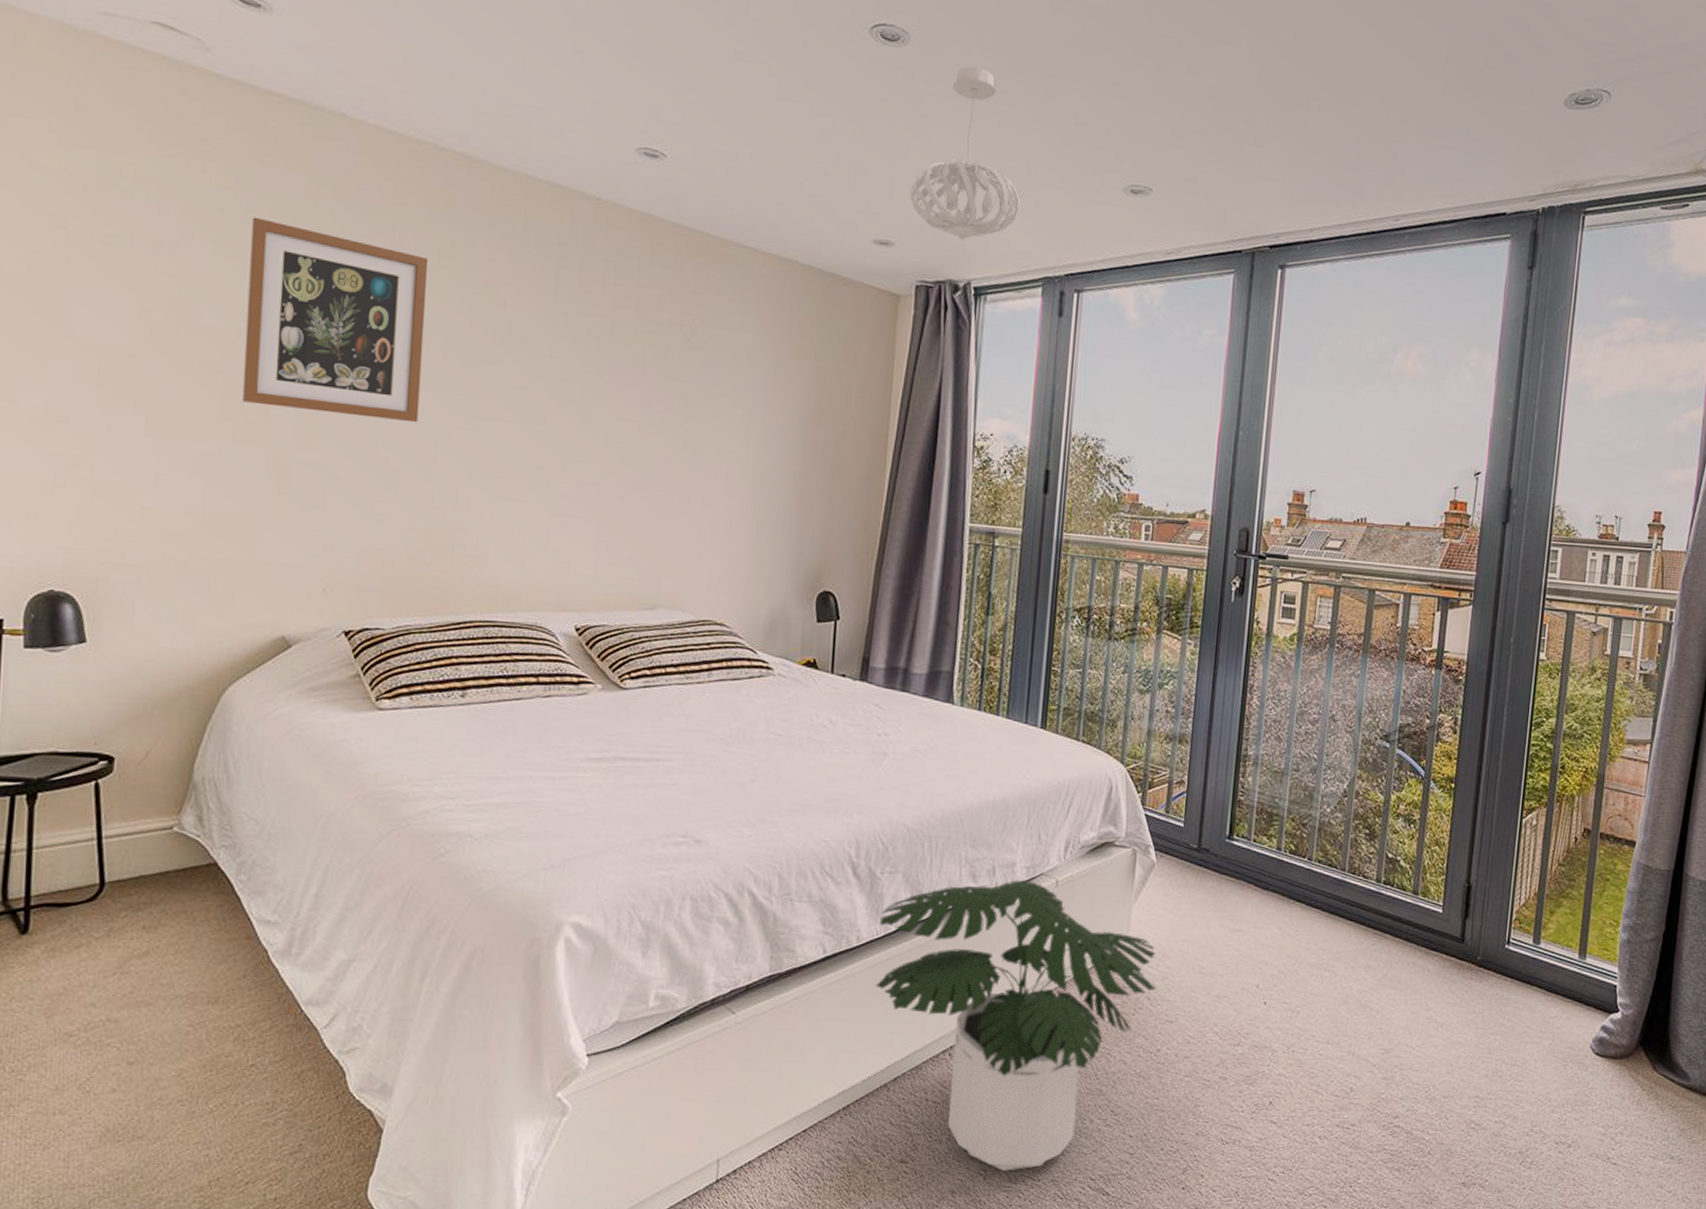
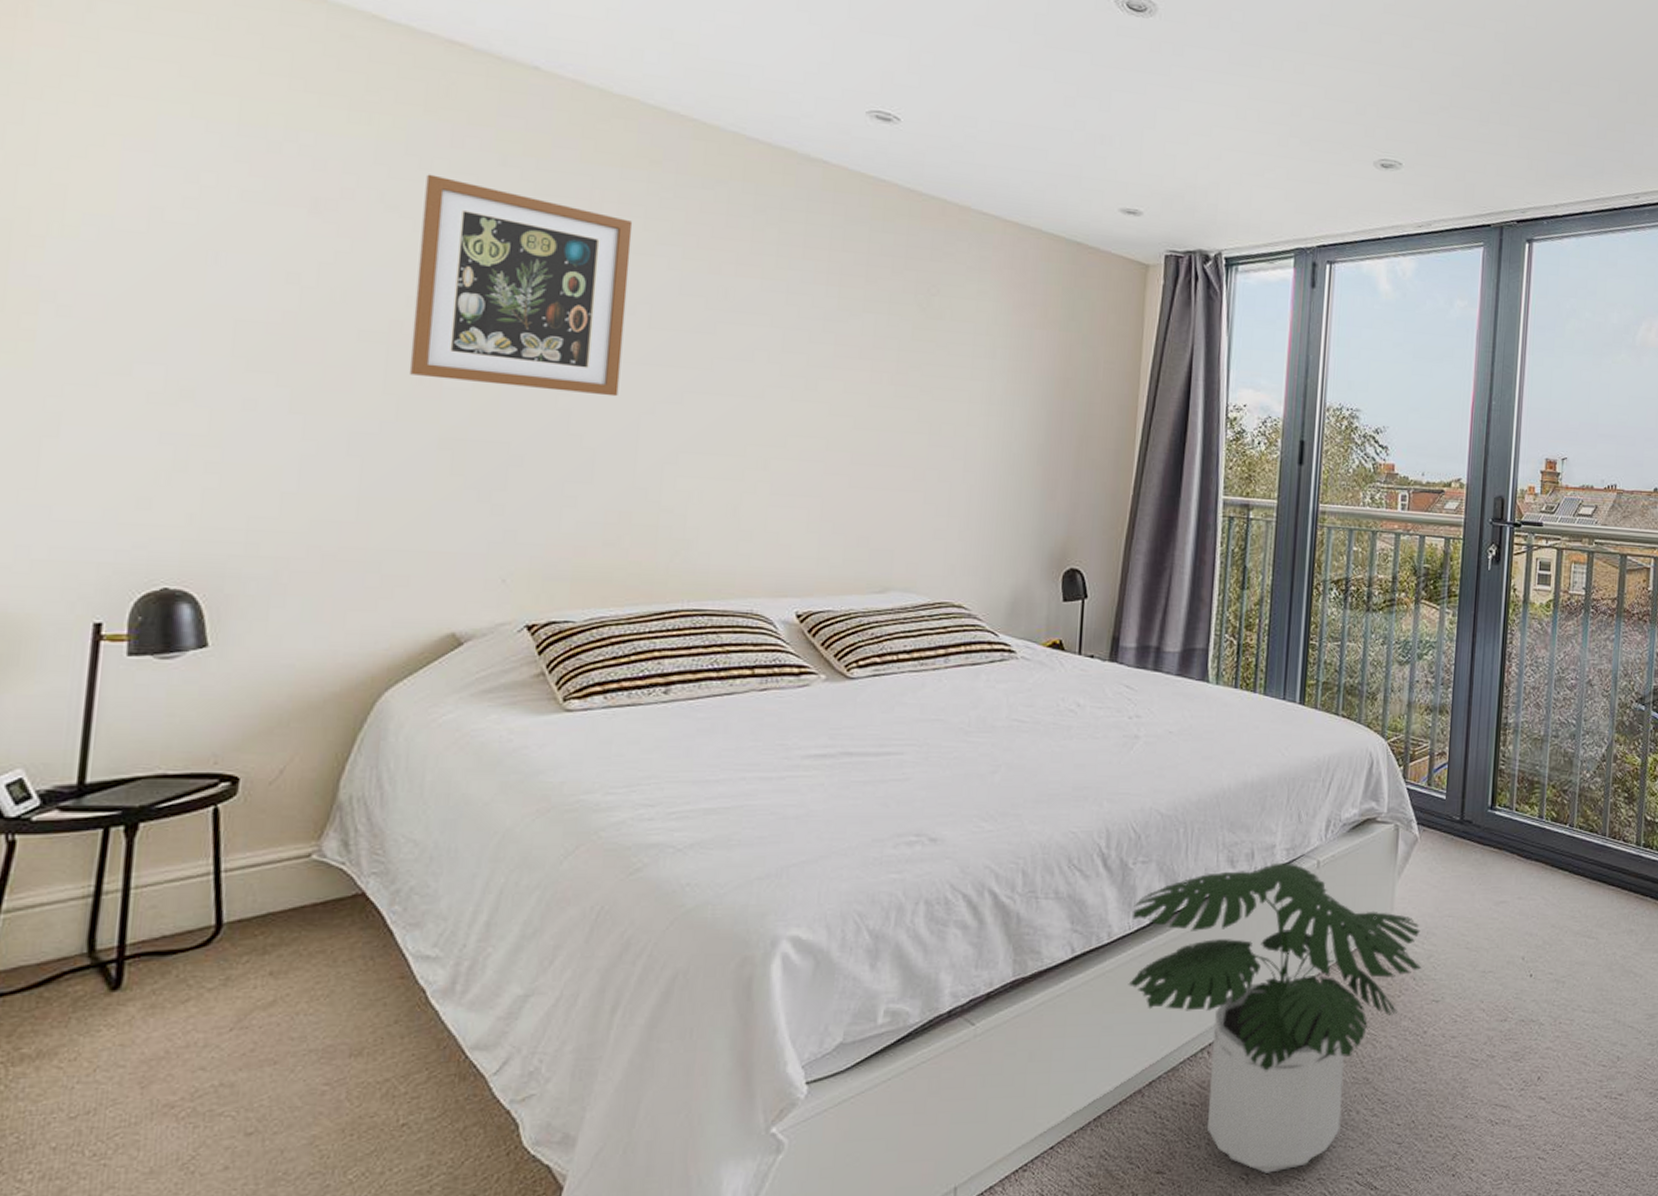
pendant light: present [910,66,1021,240] -> none [1158,39,1271,211]

